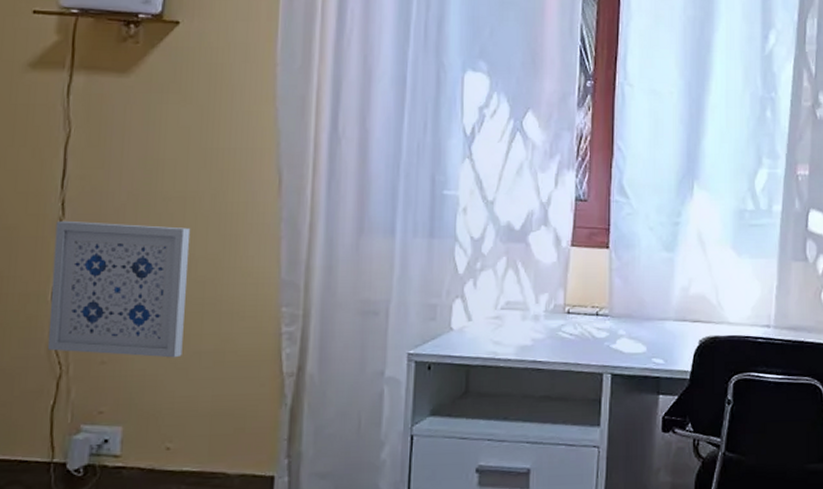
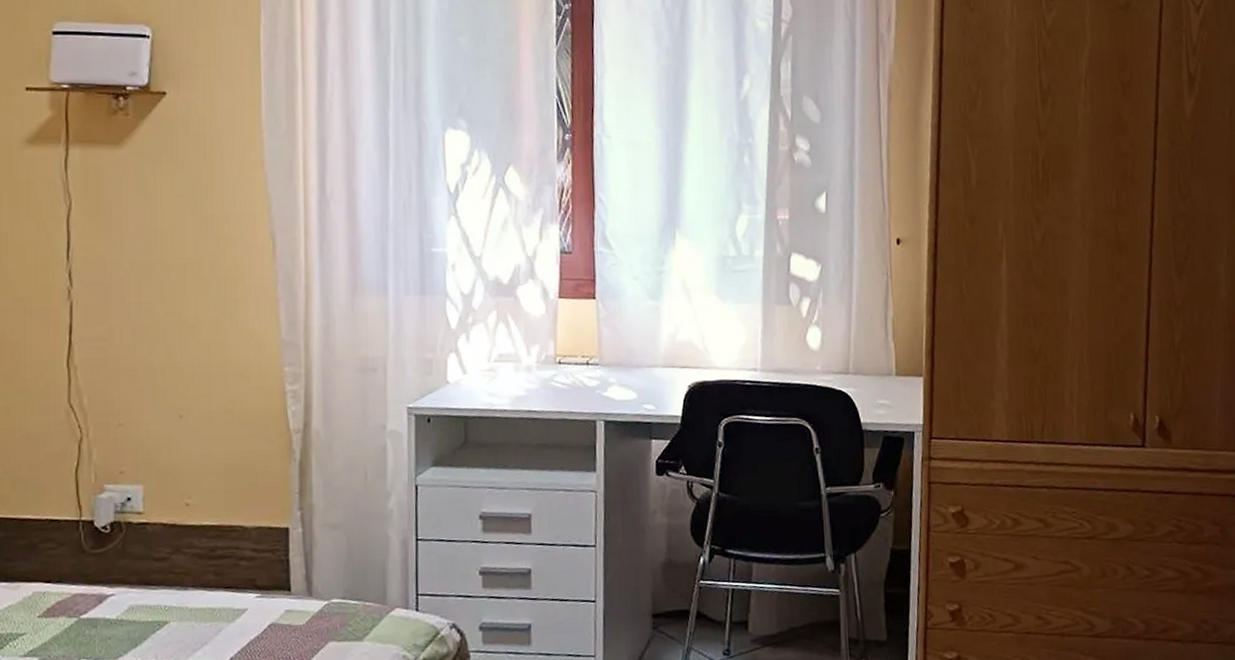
wall art: present [47,220,191,358] -> none [65,290,193,419]

